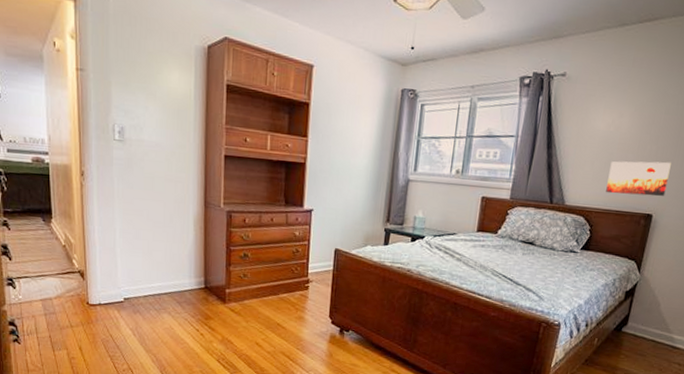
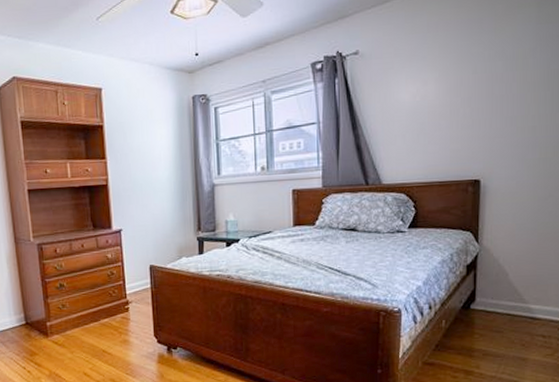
wall art: present [606,161,671,197] -> none [424,122,490,165]

